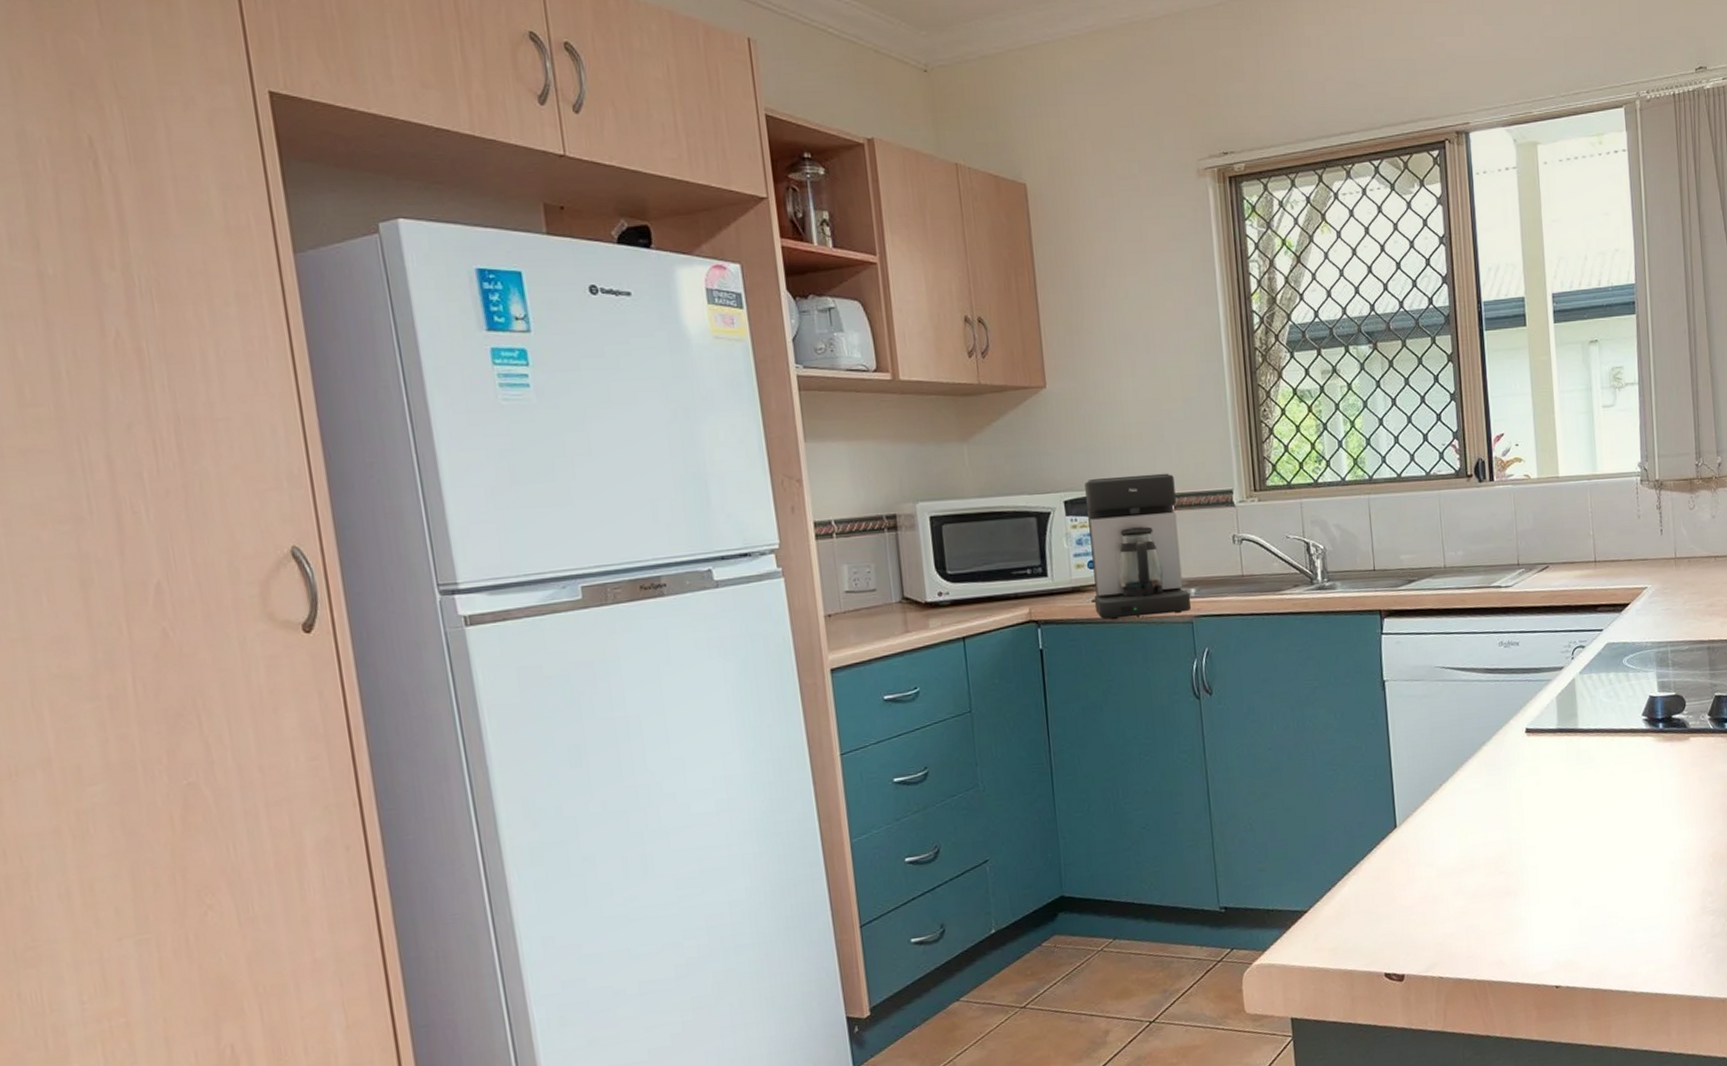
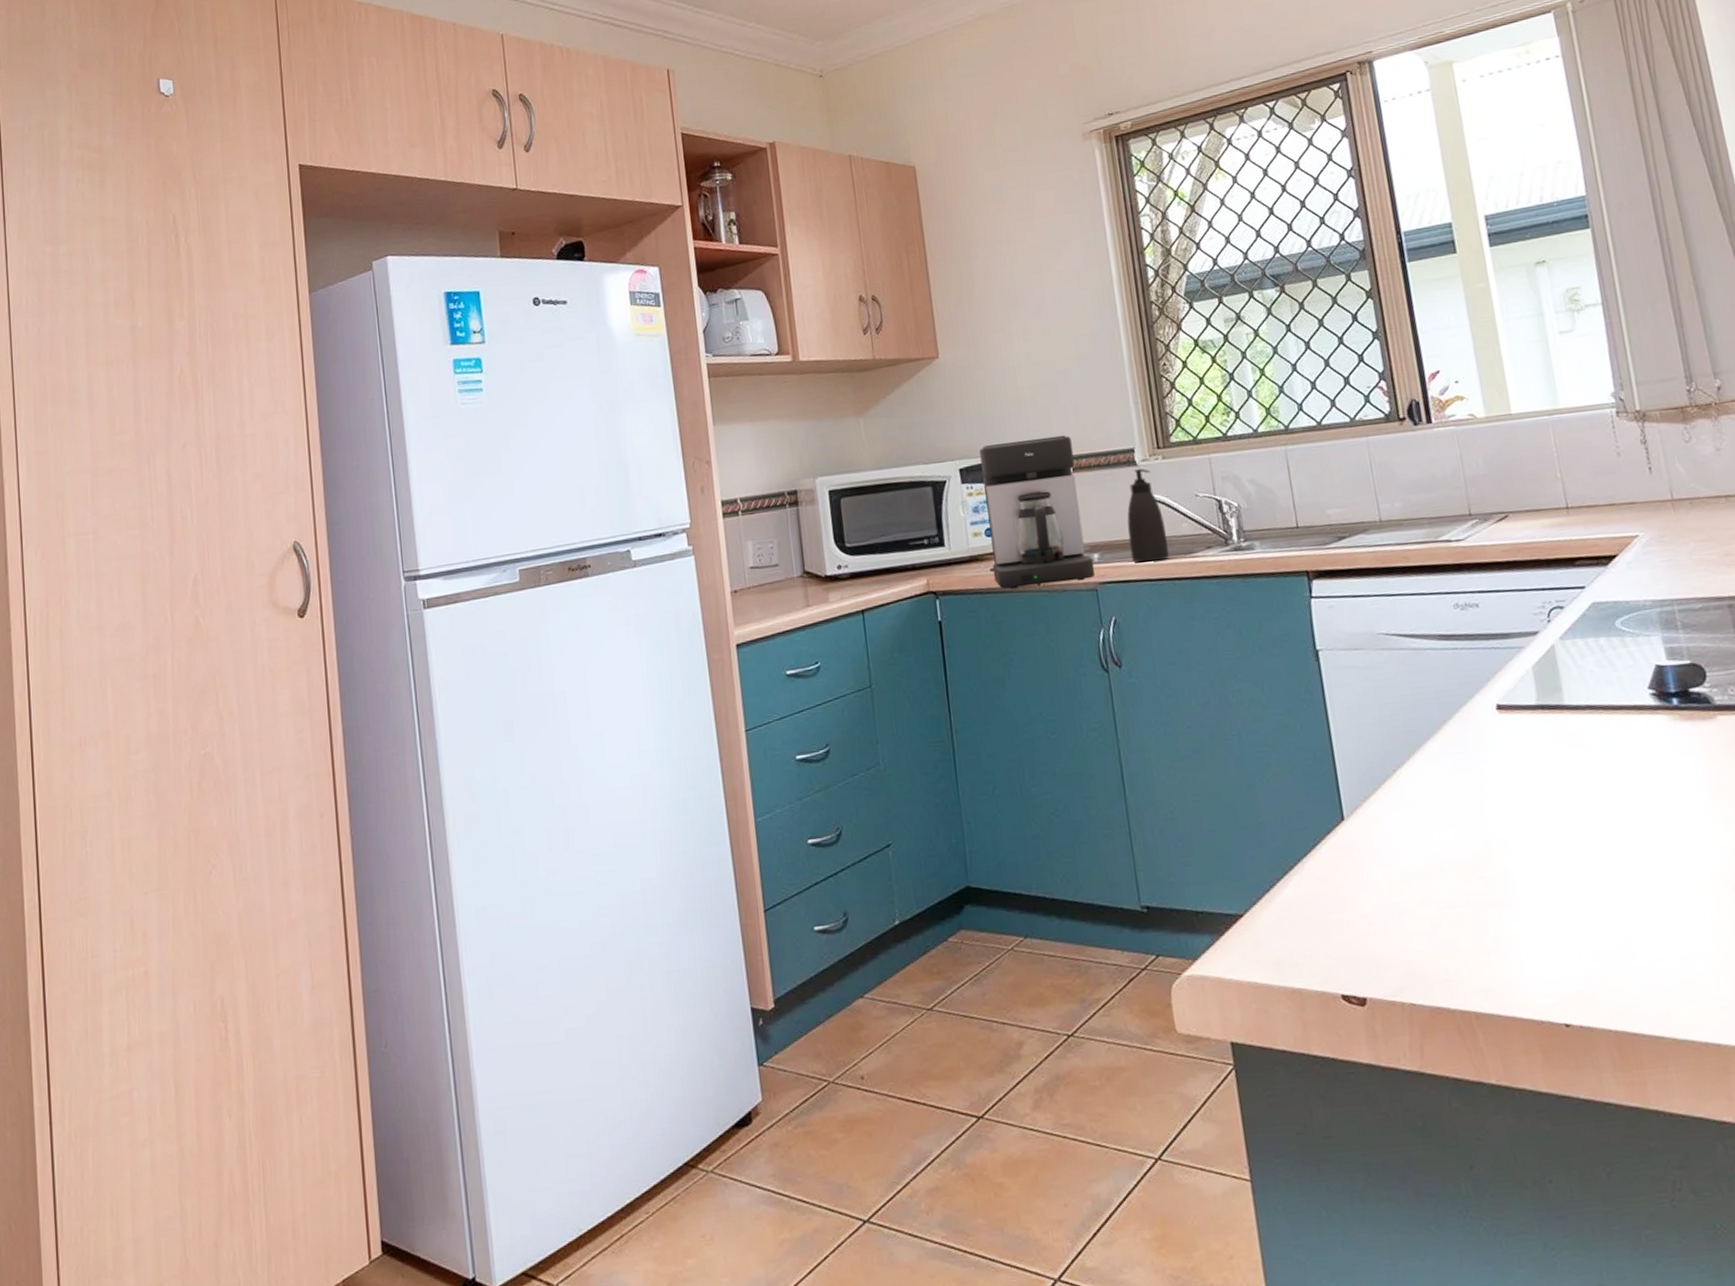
soap dispenser: none [1223,510,1260,598] -> present [1127,469,1169,563]

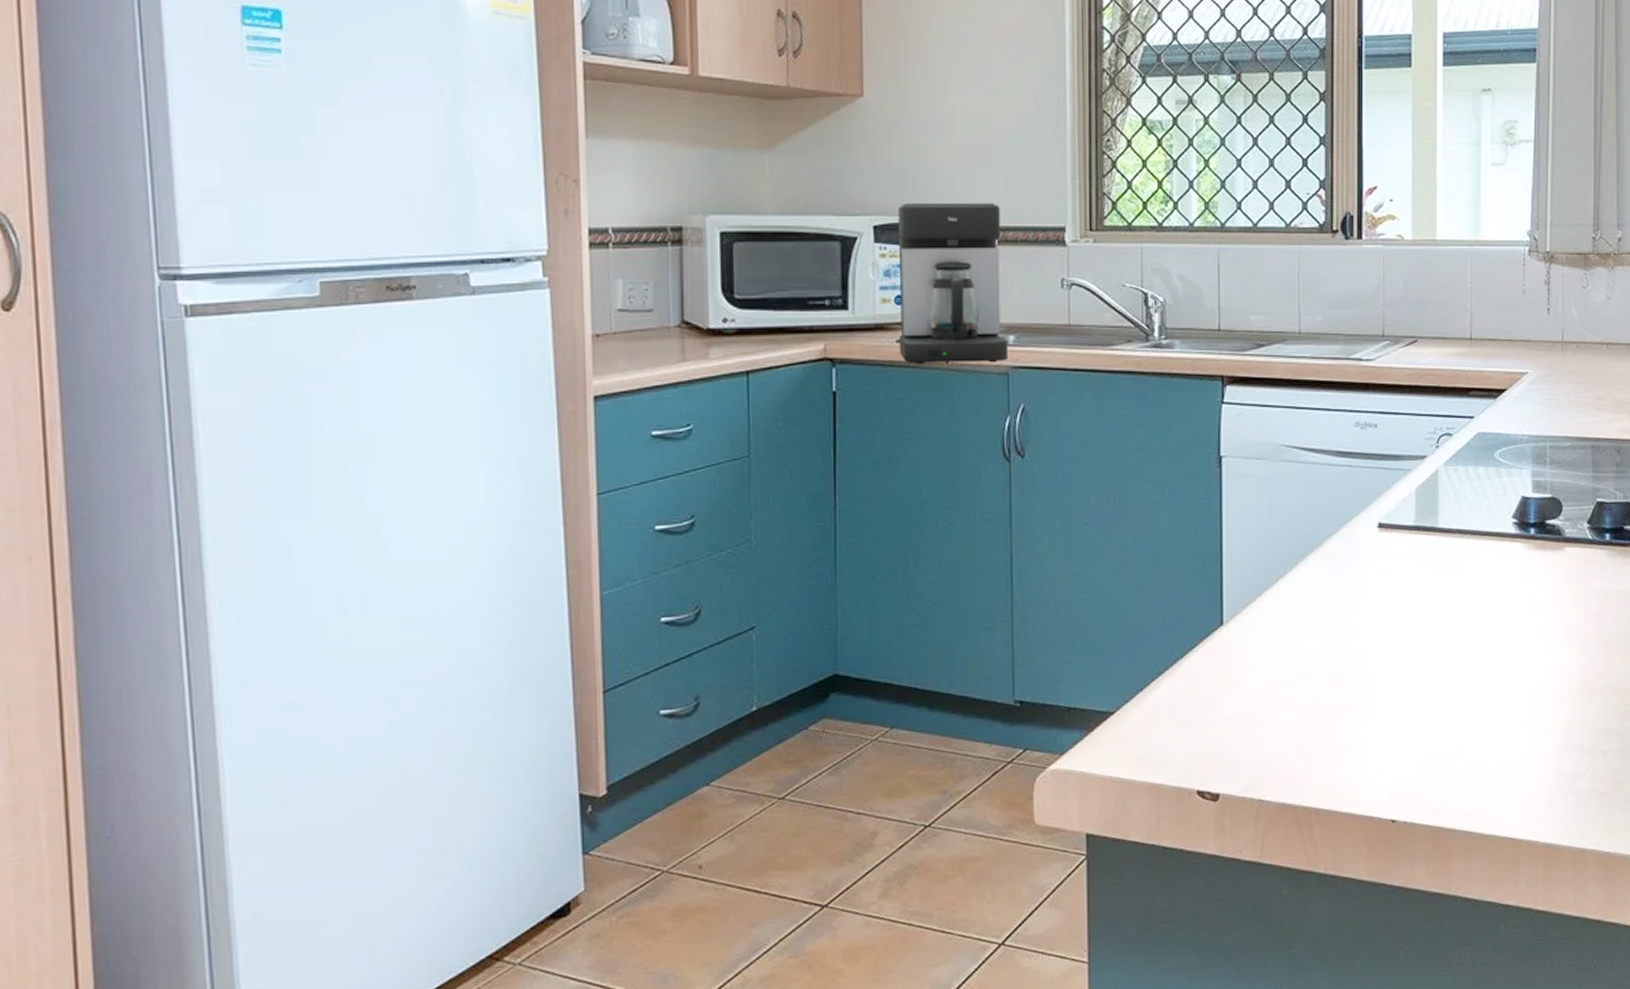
soap dispenser: present [1127,469,1169,563] -> none [1048,250,1088,350]

